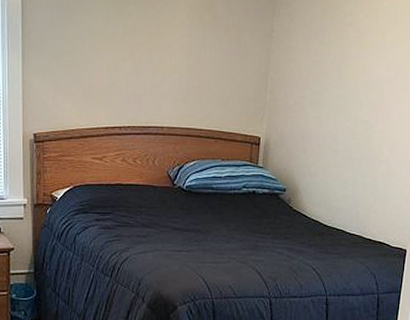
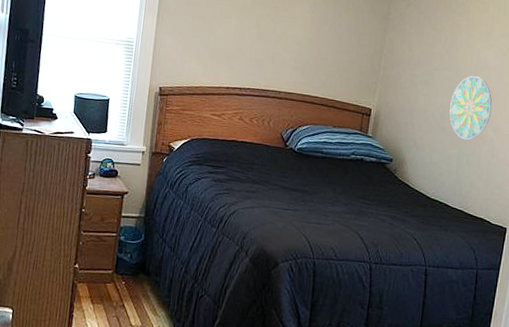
decorative plate: none [342,92,386,161] -> present [449,76,492,140]

